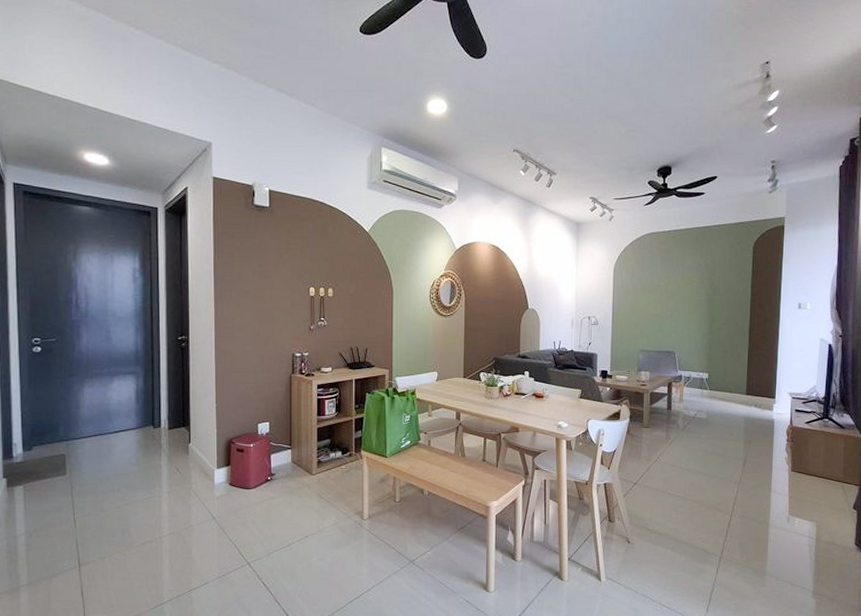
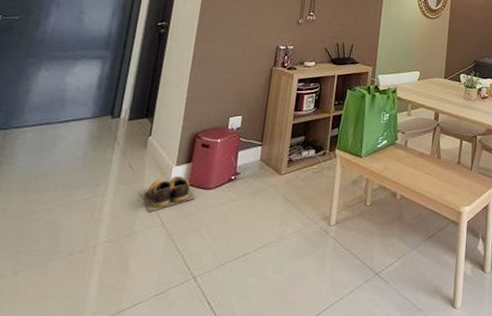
shoes: none [190,477,239,509] -> present [140,175,196,212]

